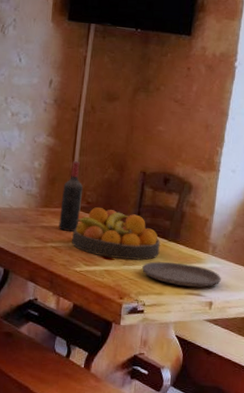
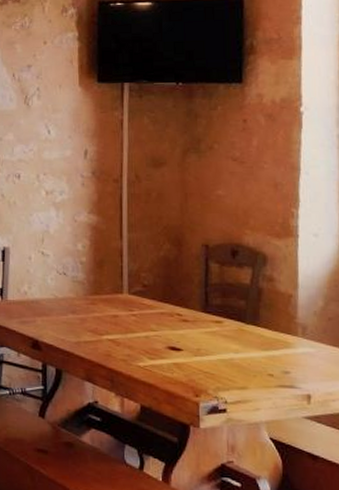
wine bottle: present [58,160,84,232] -> none [113,238,137,320]
fruit bowl: present [72,207,160,260] -> none [130,290,237,349]
plate: present [142,261,221,288] -> none [218,349,318,378]

